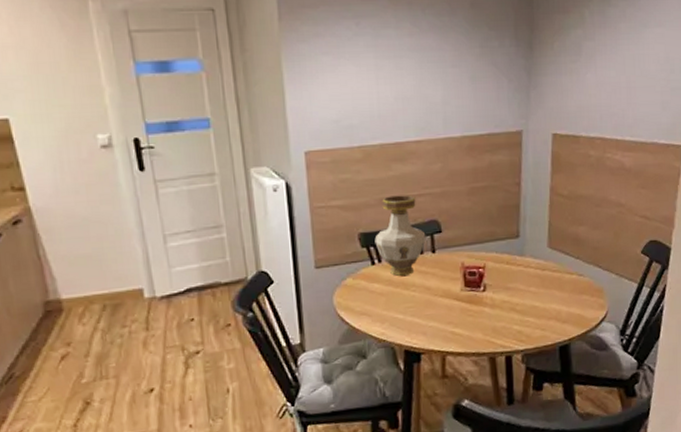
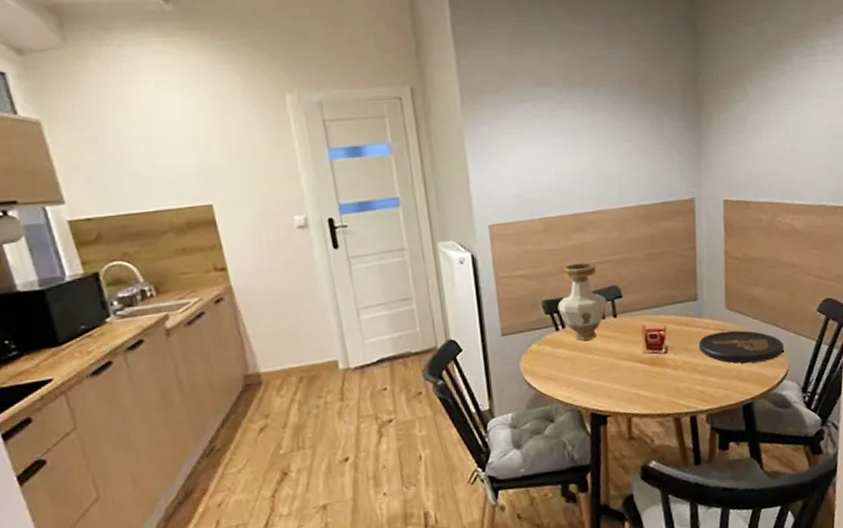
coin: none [518,270,605,304] -> present [698,330,784,363]

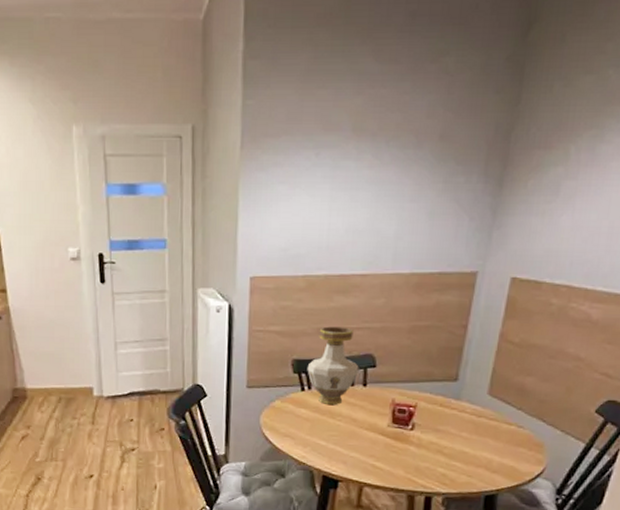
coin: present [698,330,784,363] -> none [448,417,546,456]

